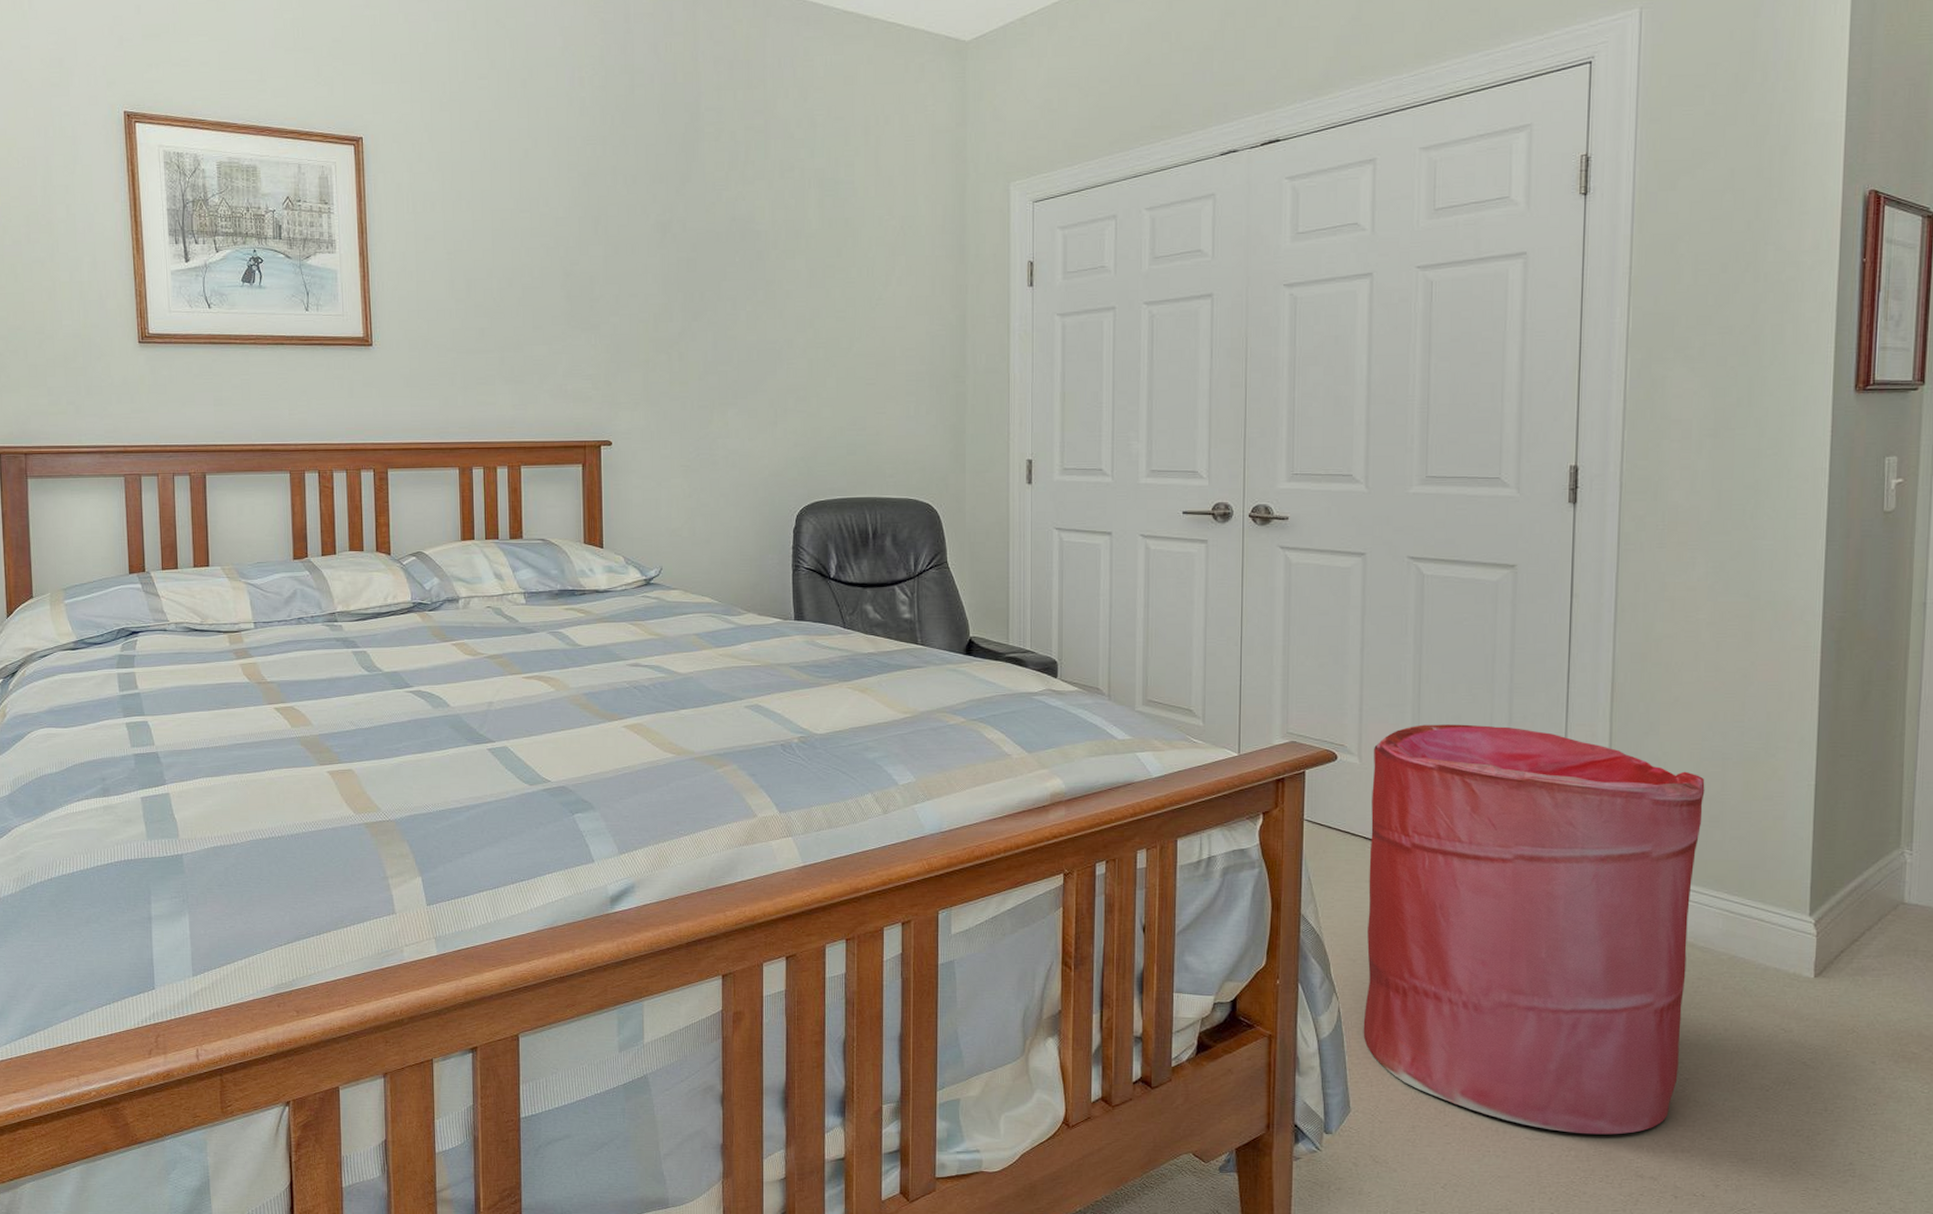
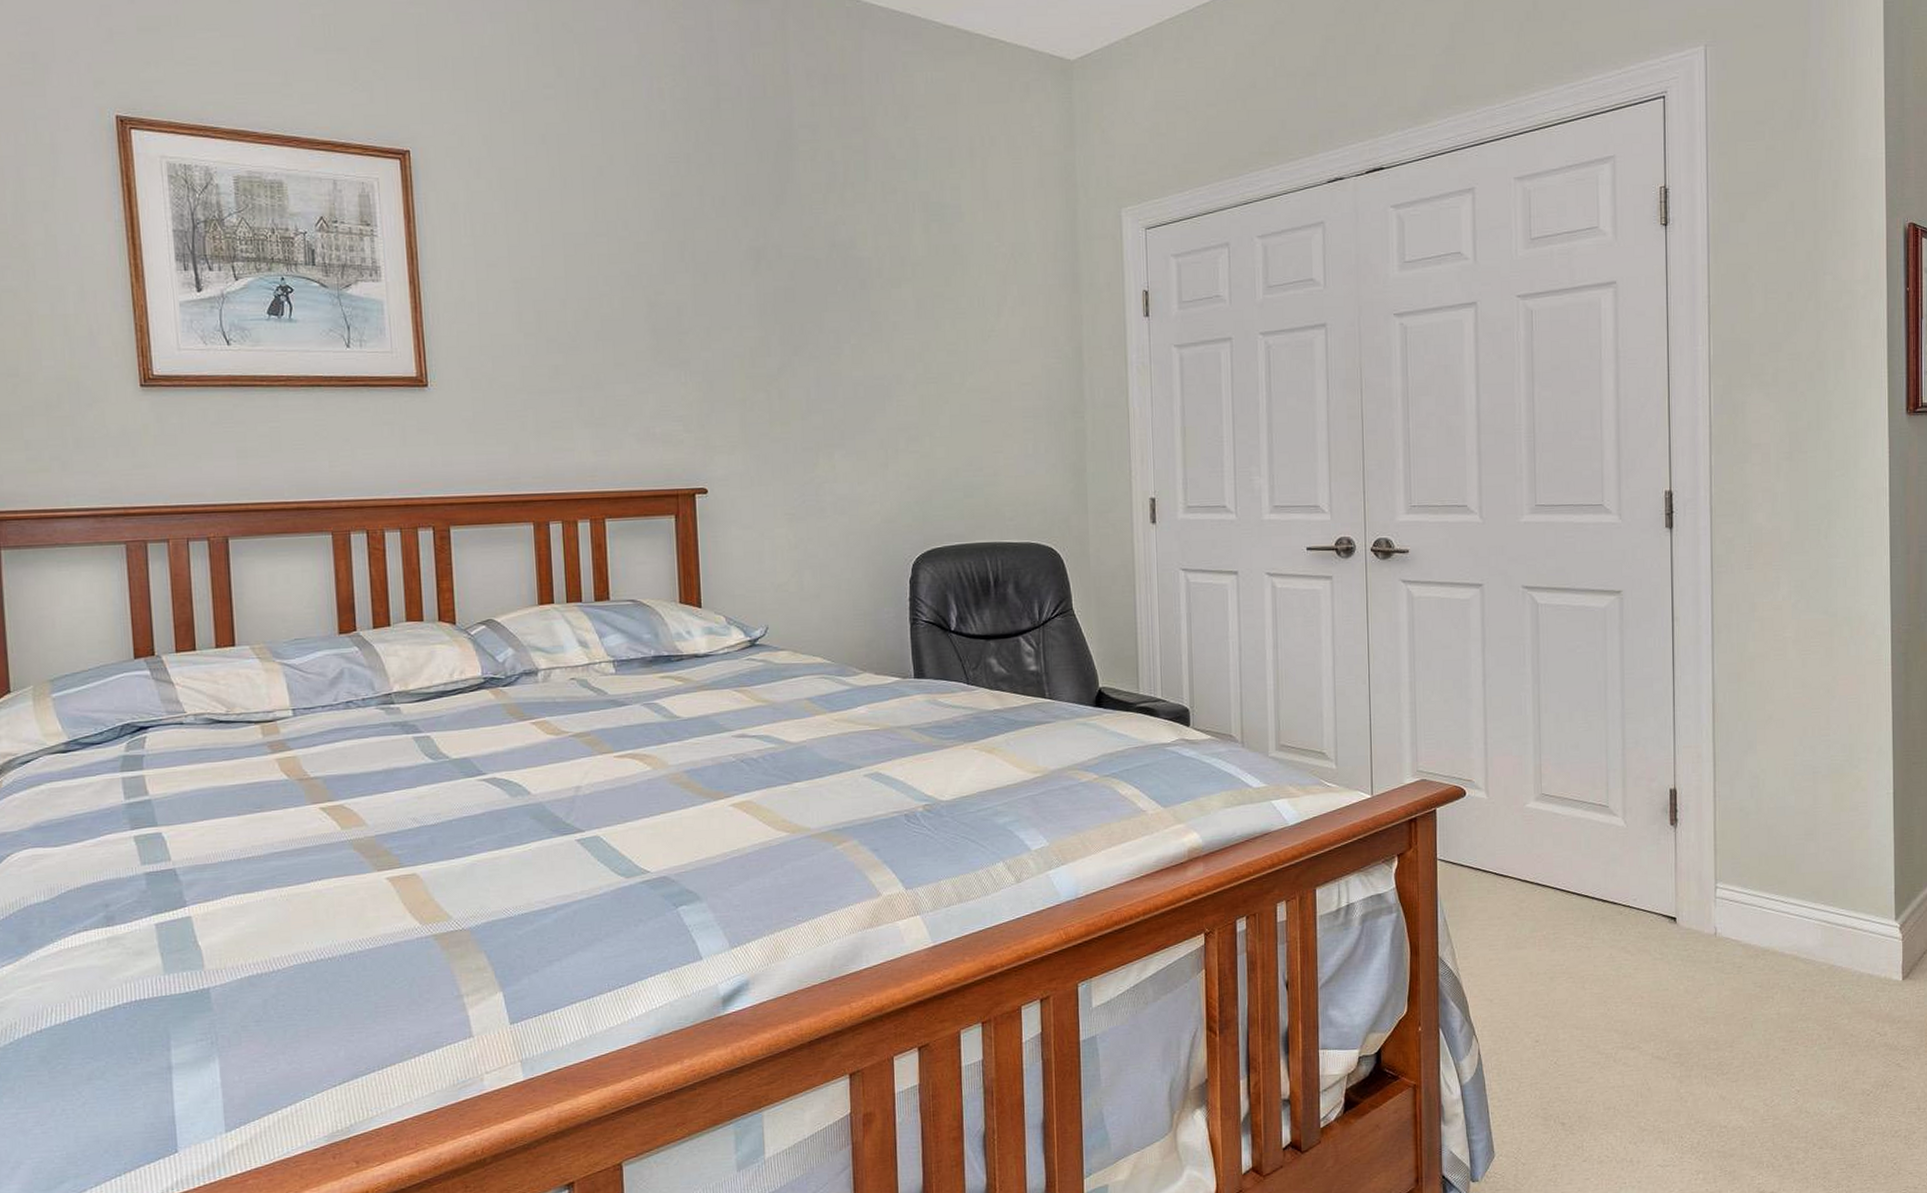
laundry hamper: present [1363,724,1705,1135] -> none [1500,752,1799,1156]

